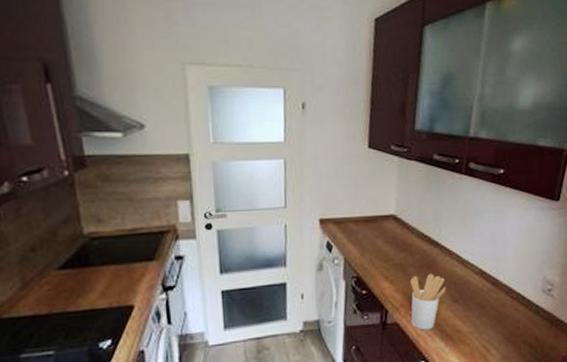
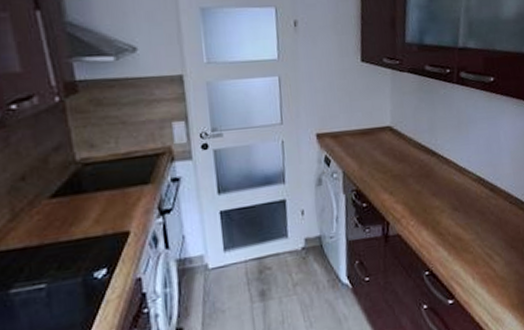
utensil holder: present [410,274,446,330] -> none [410,183,446,241]

